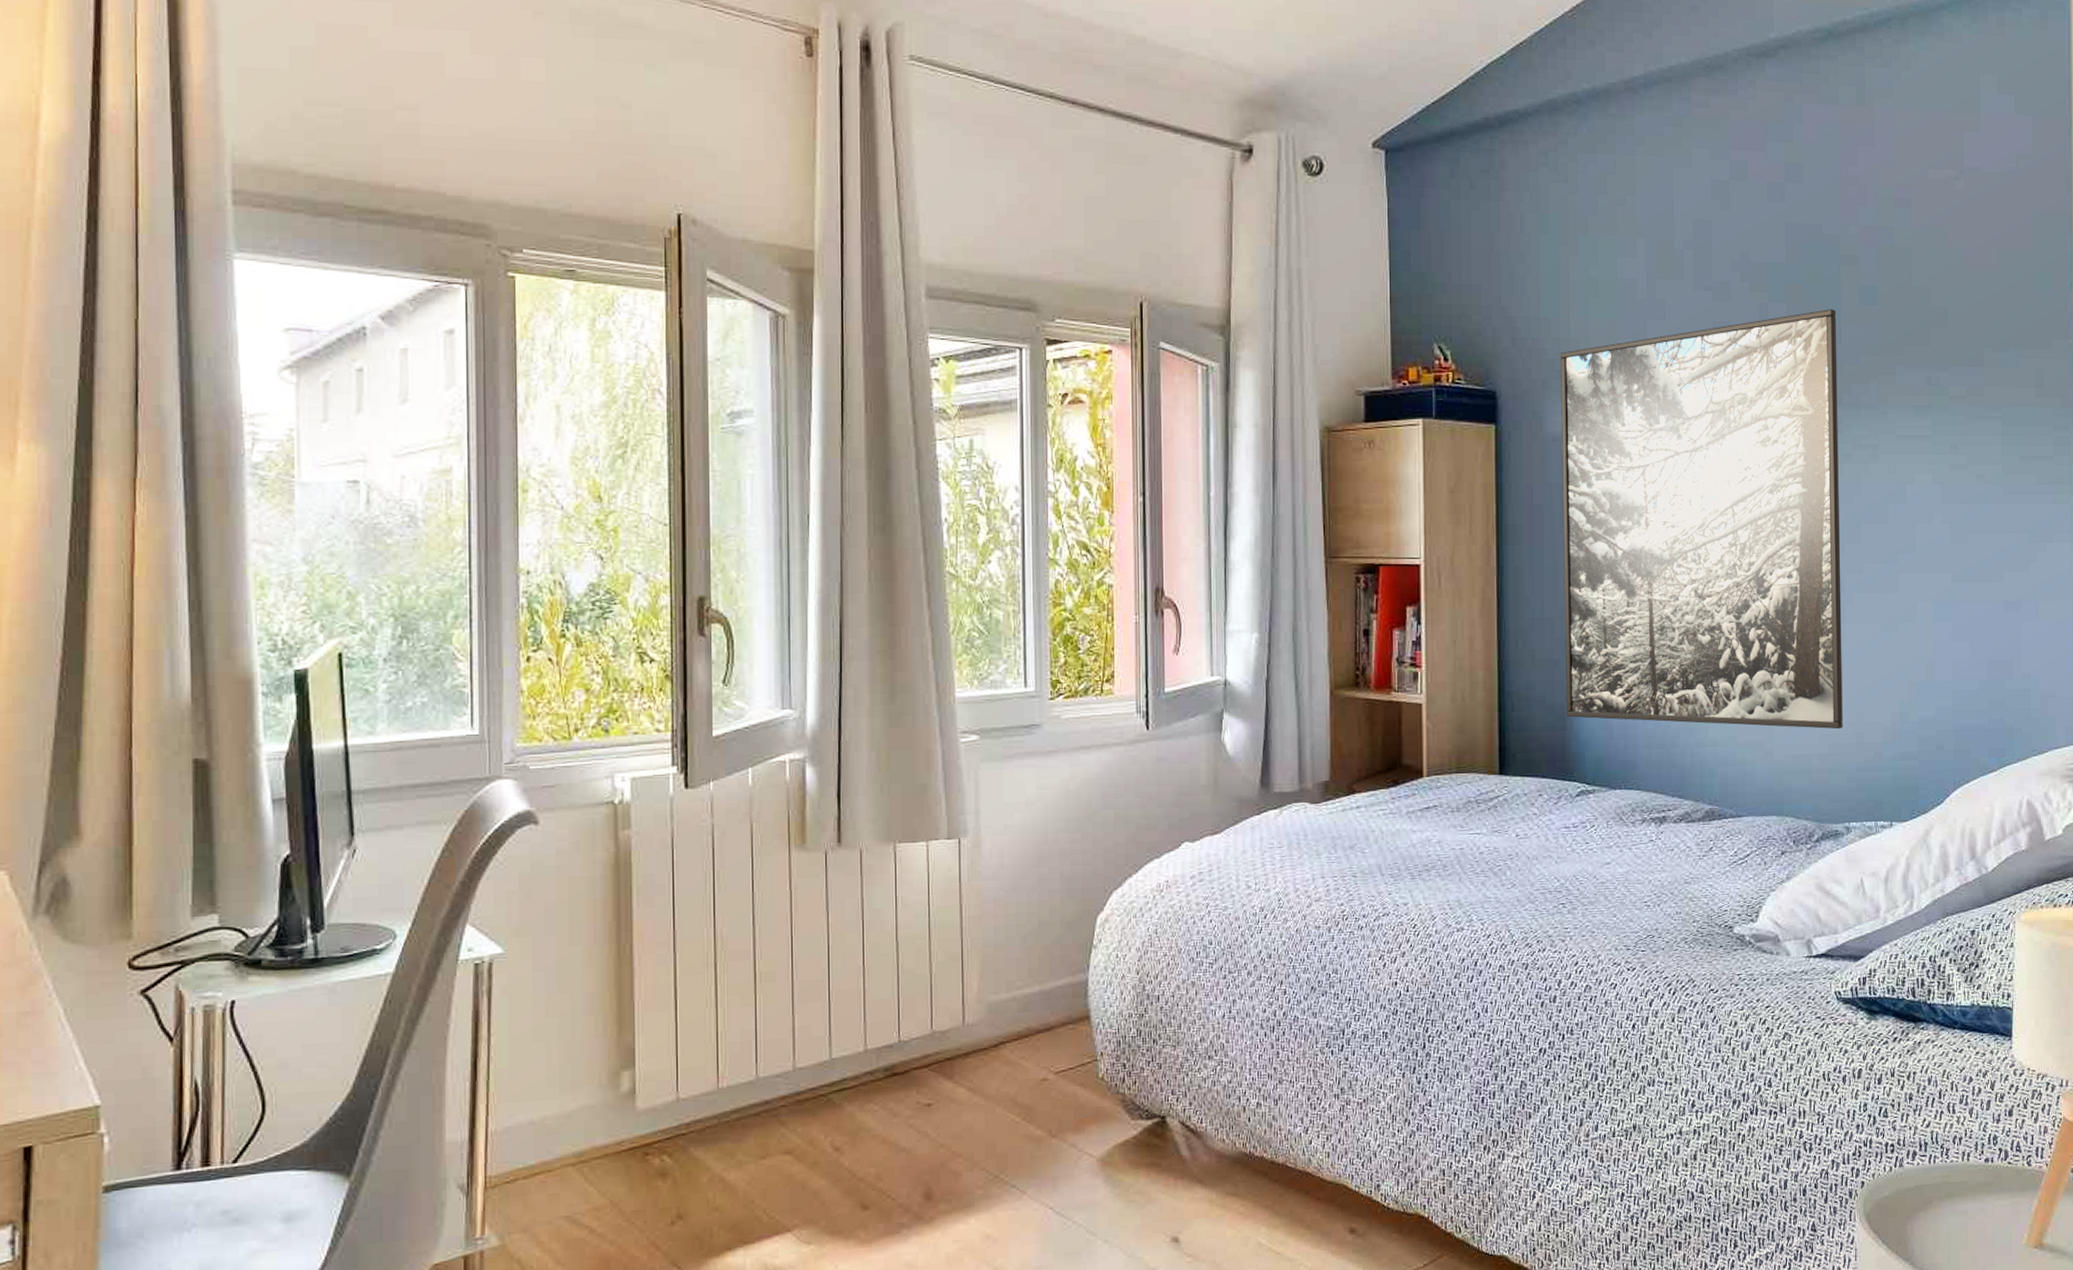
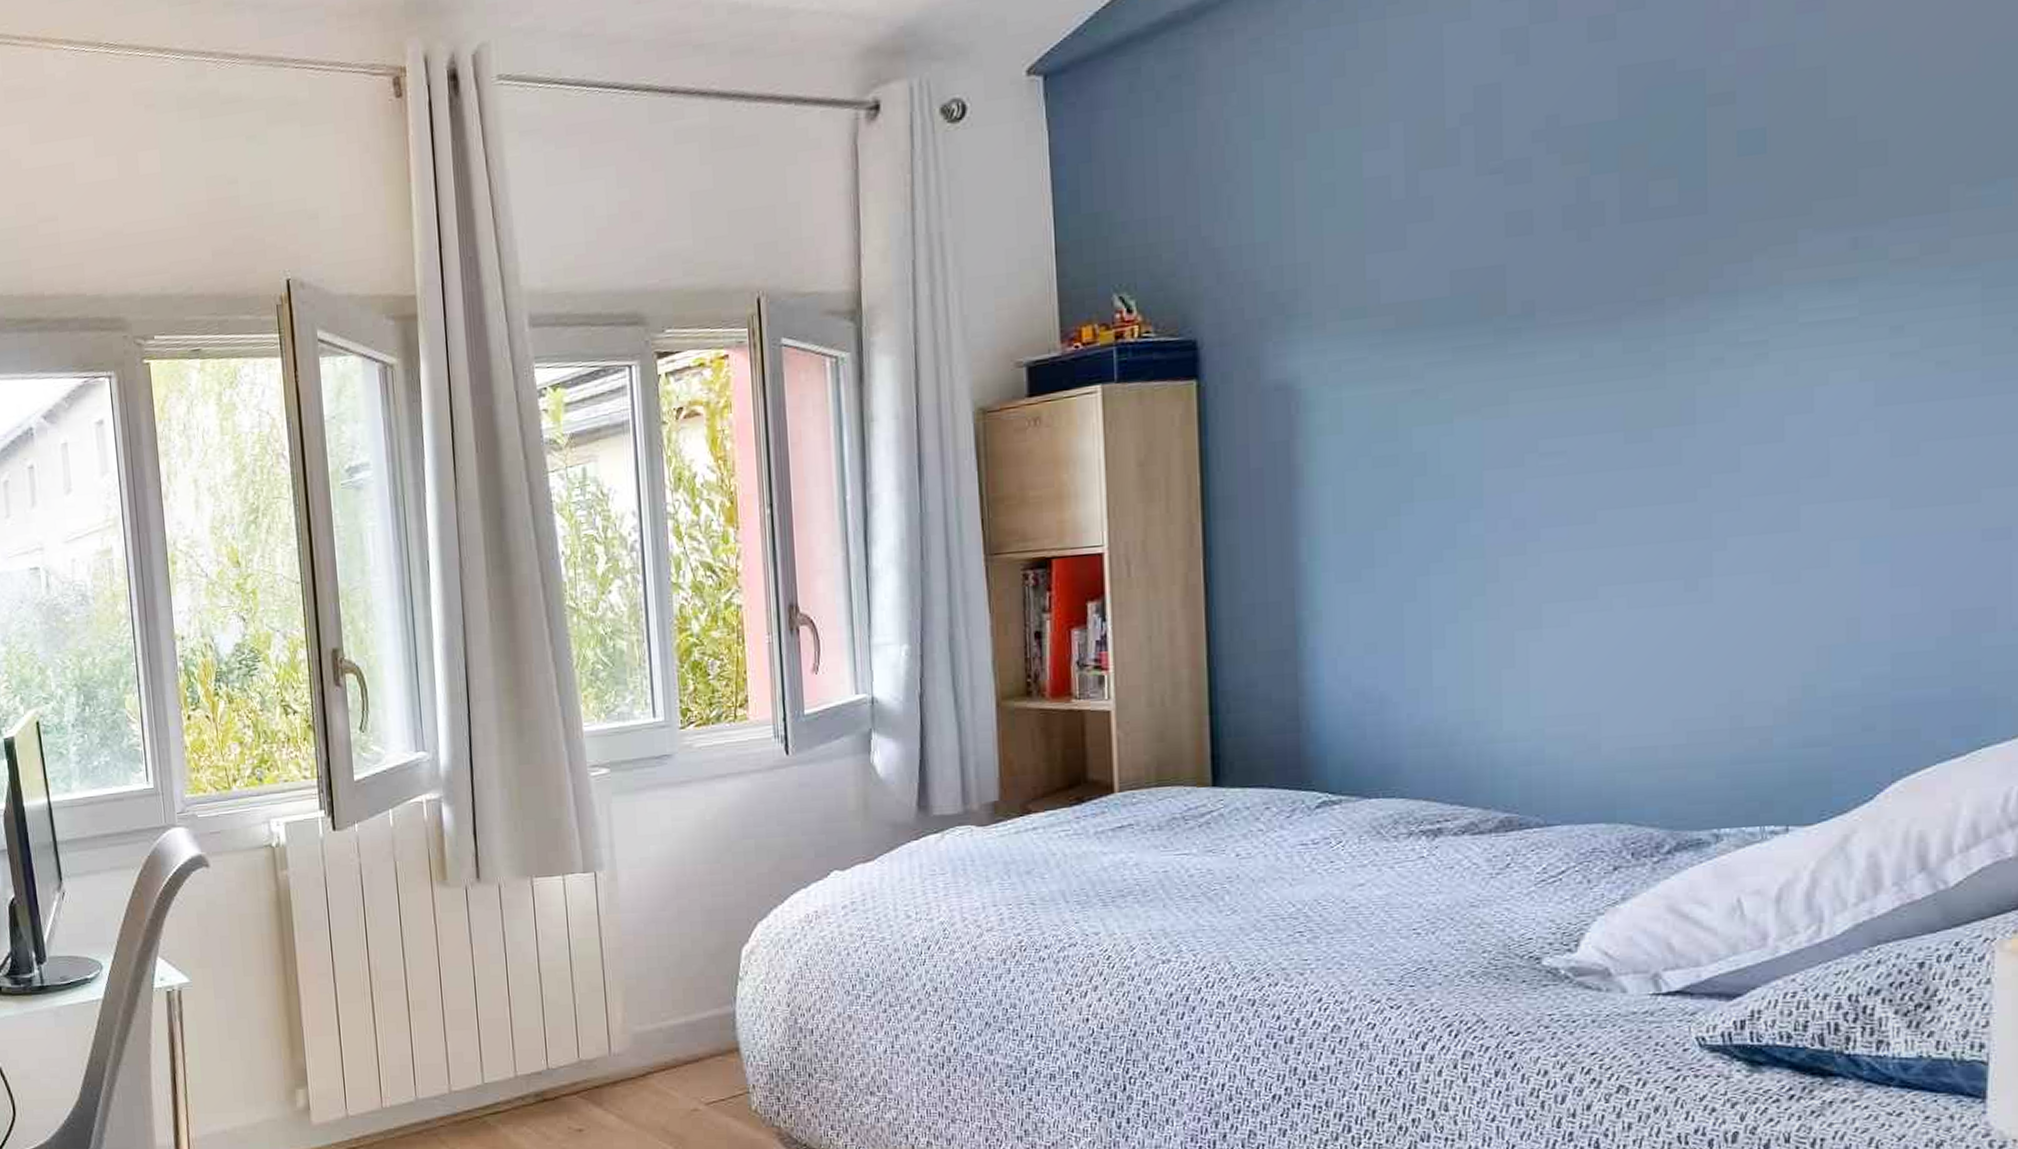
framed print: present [1559,309,1843,730] -> none [1282,169,1709,717]

